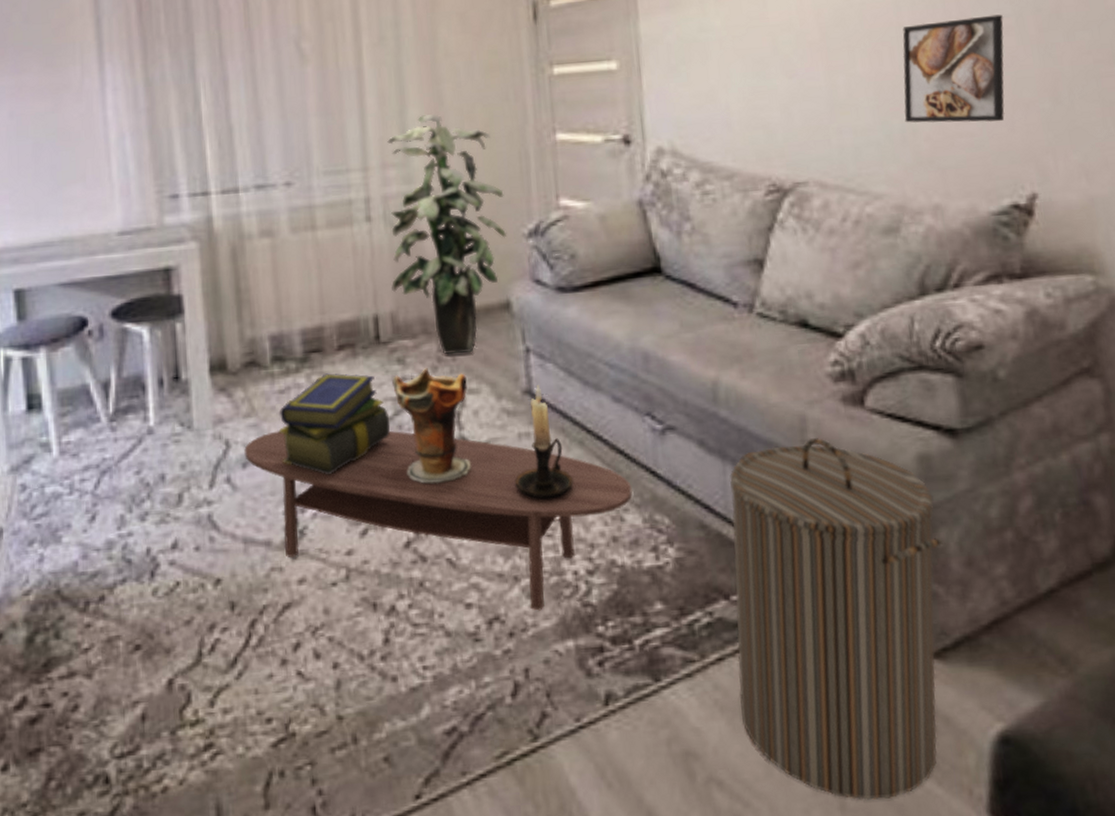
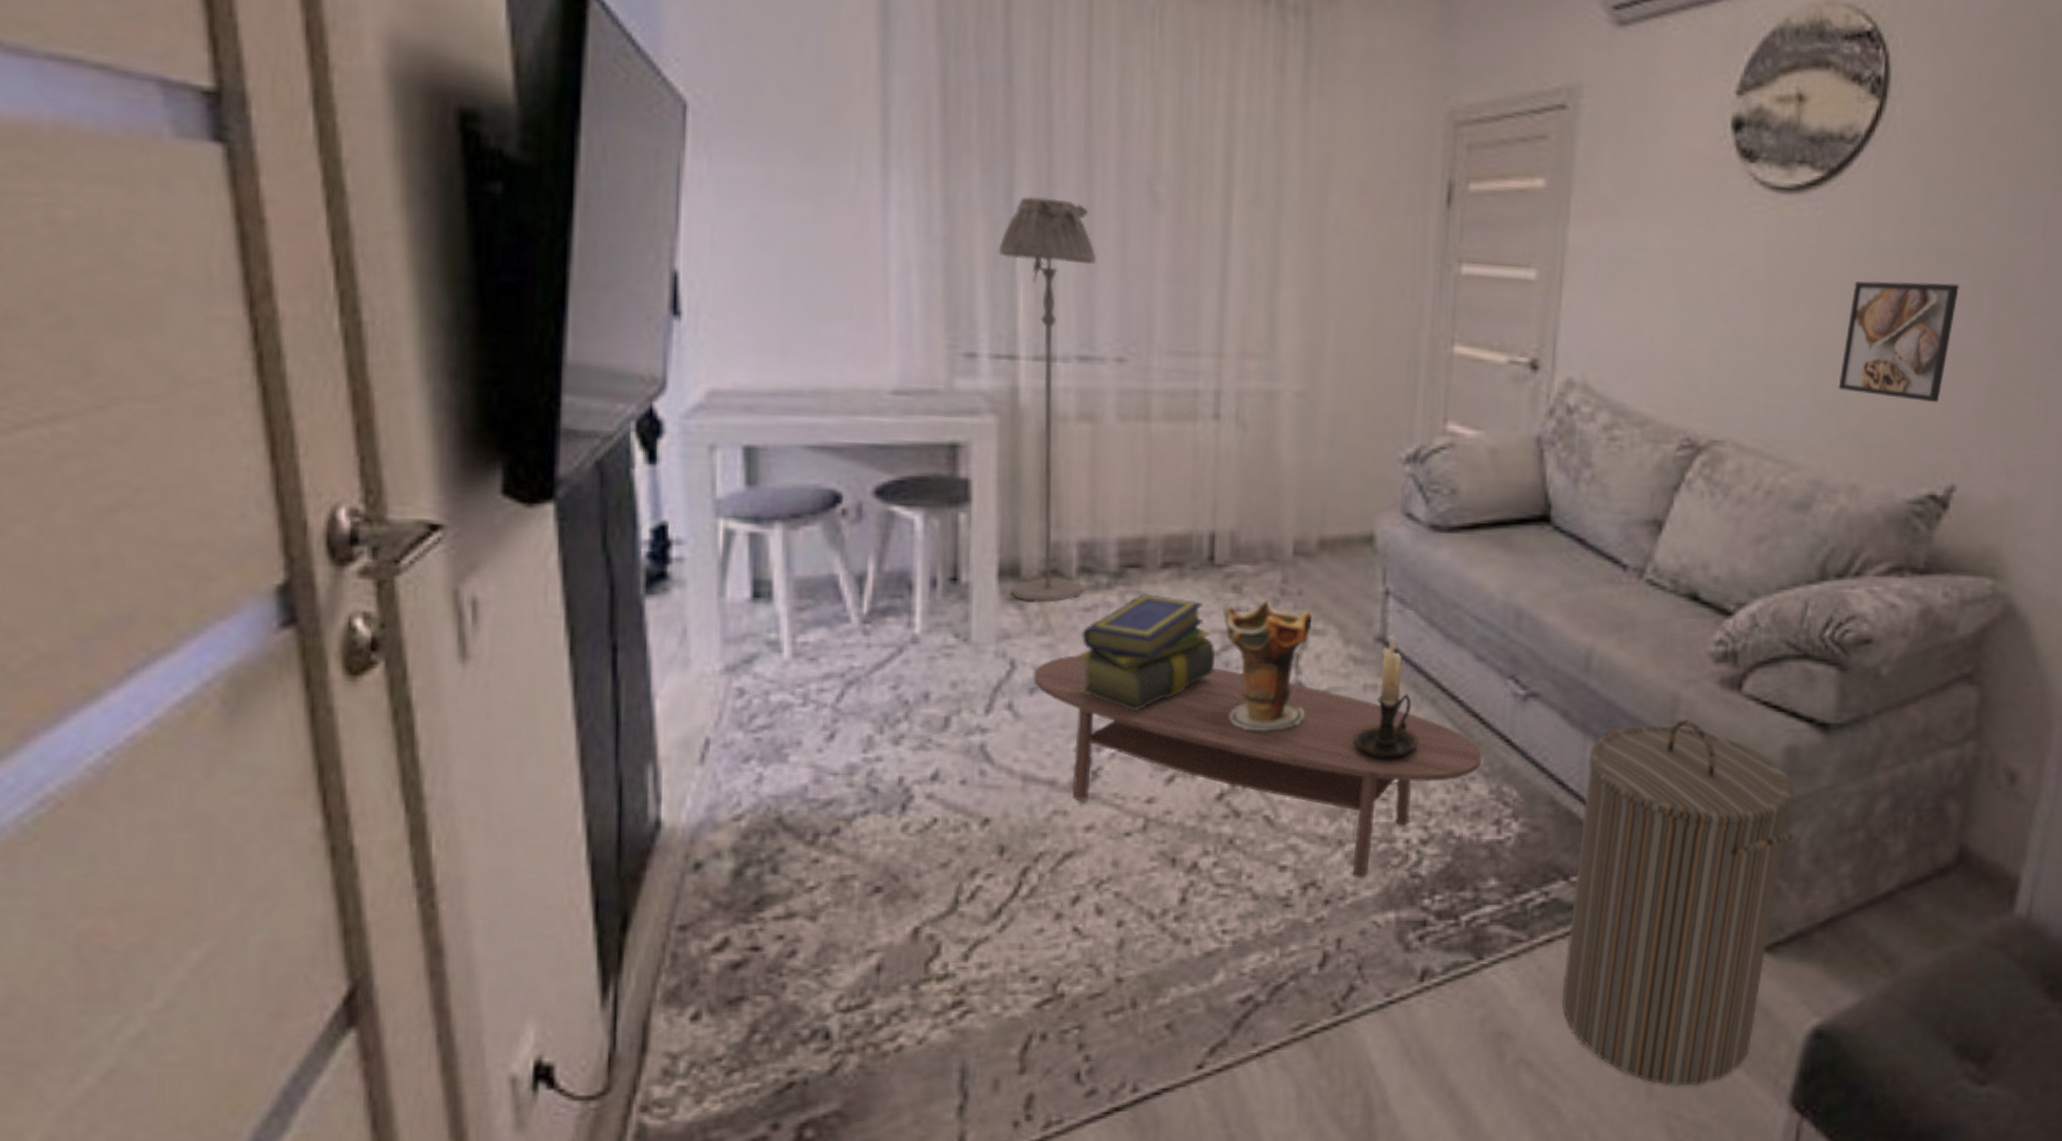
floor lamp: none [187,66,278,391] -> present [998,196,1098,603]
indoor plant: present [387,114,507,355] -> none [1236,298,1383,588]

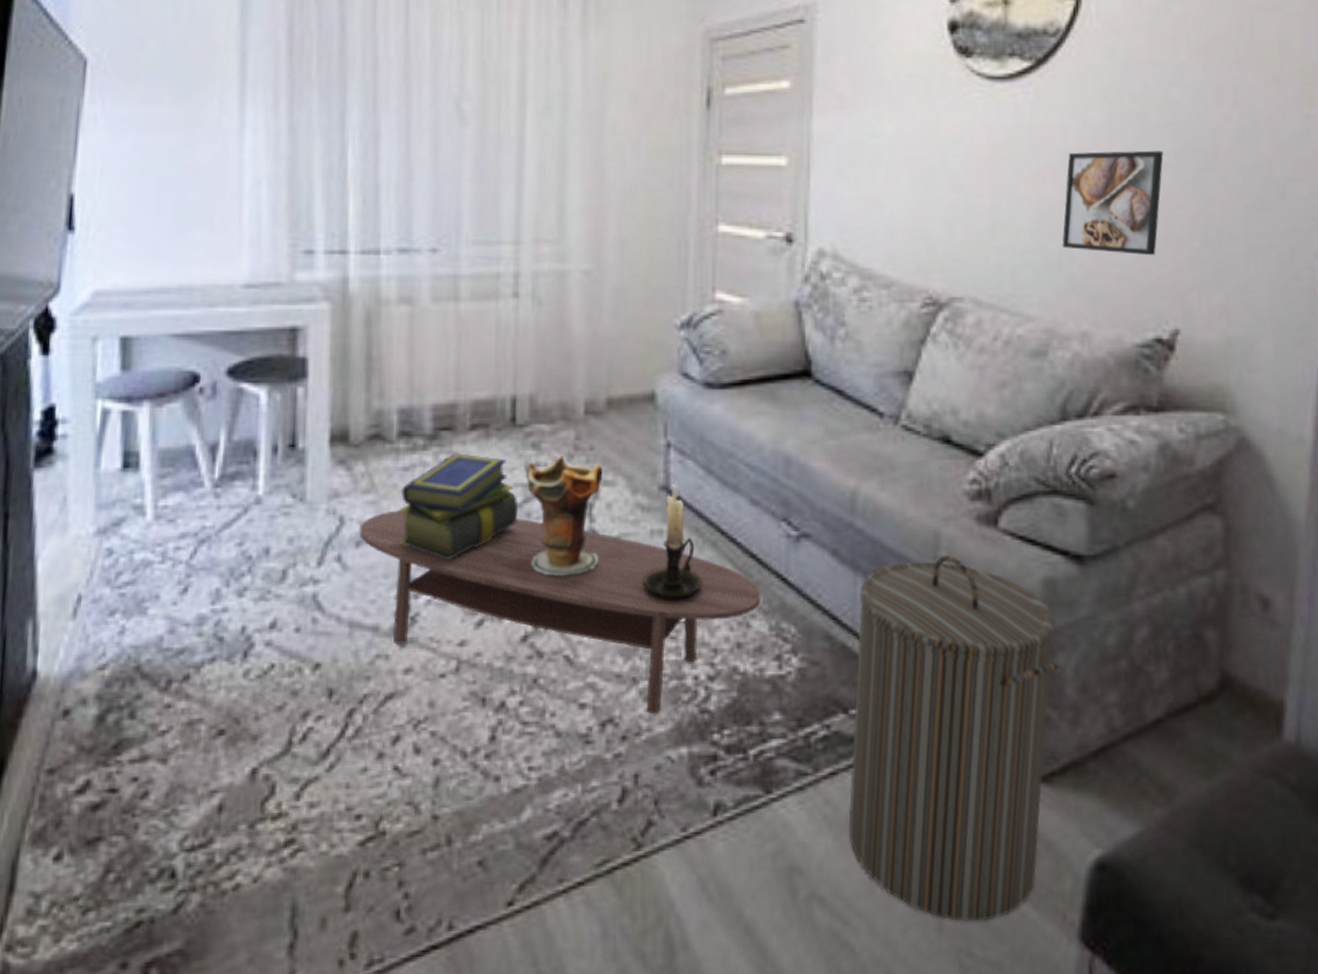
floor lamp: present [998,196,1098,603] -> none [332,119,414,464]

